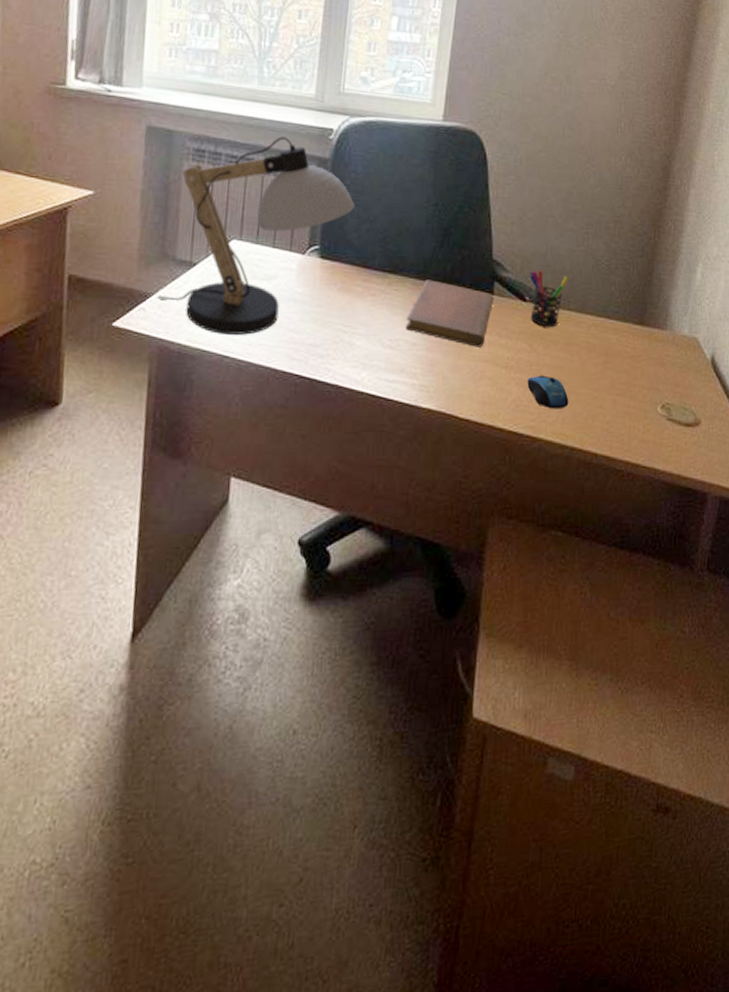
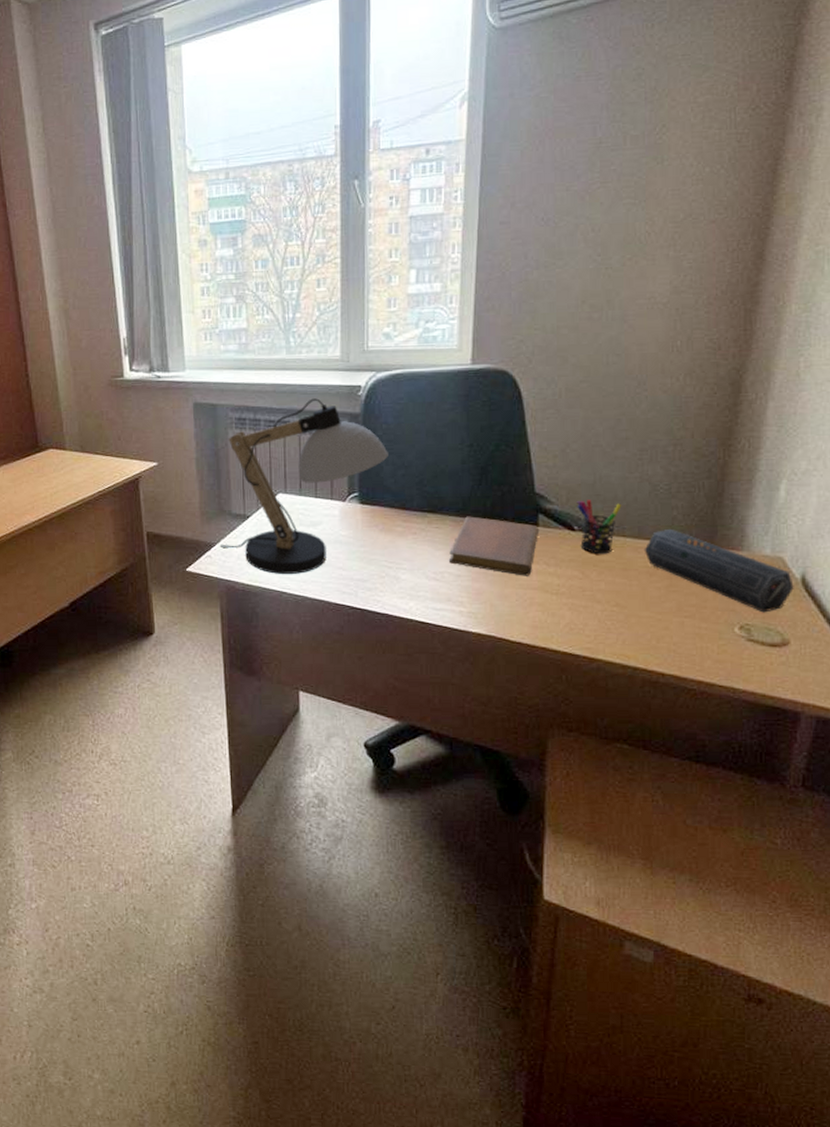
computer mouse: present [527,375,569,409] -> none [581,600,629,632]
speaker: none [585,304,705,392] -> present [644,528,794,613]

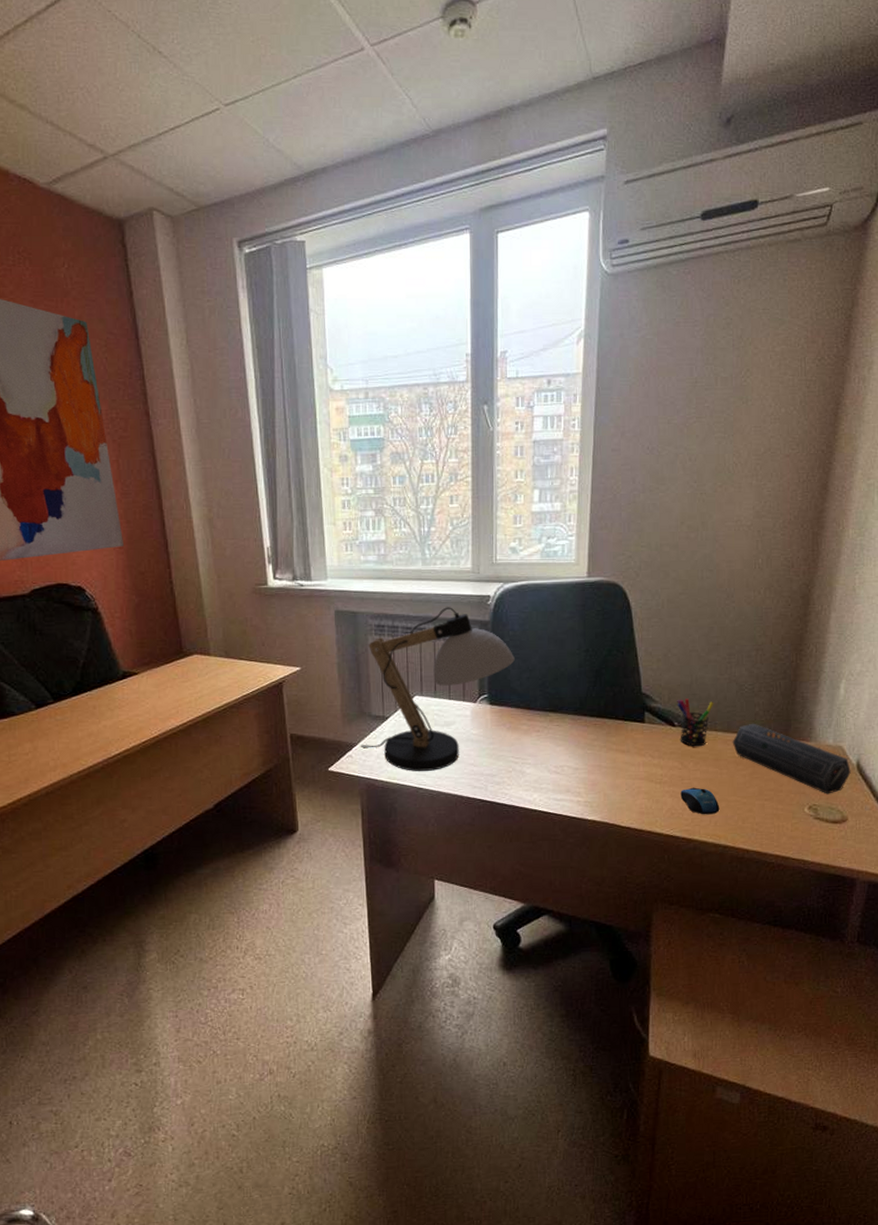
notebook: present [448,516,540,576] -> none [567,714,646,768]
computer mouse: none [581,600,629,632] -> present [680,787,720,815]

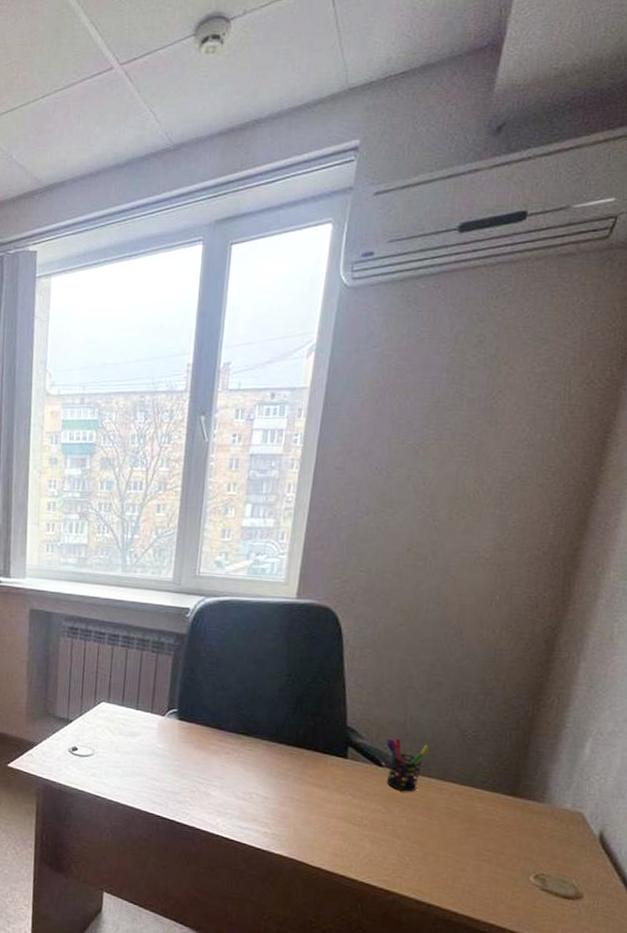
desk lamp: present [361,607,515,771] -> none [42,616,210,780]
computer mouse: present [680,787,720,815] -> none [381,835,427,868]
speaker: present [732,723,851,794] -> none [447,773,592,865]

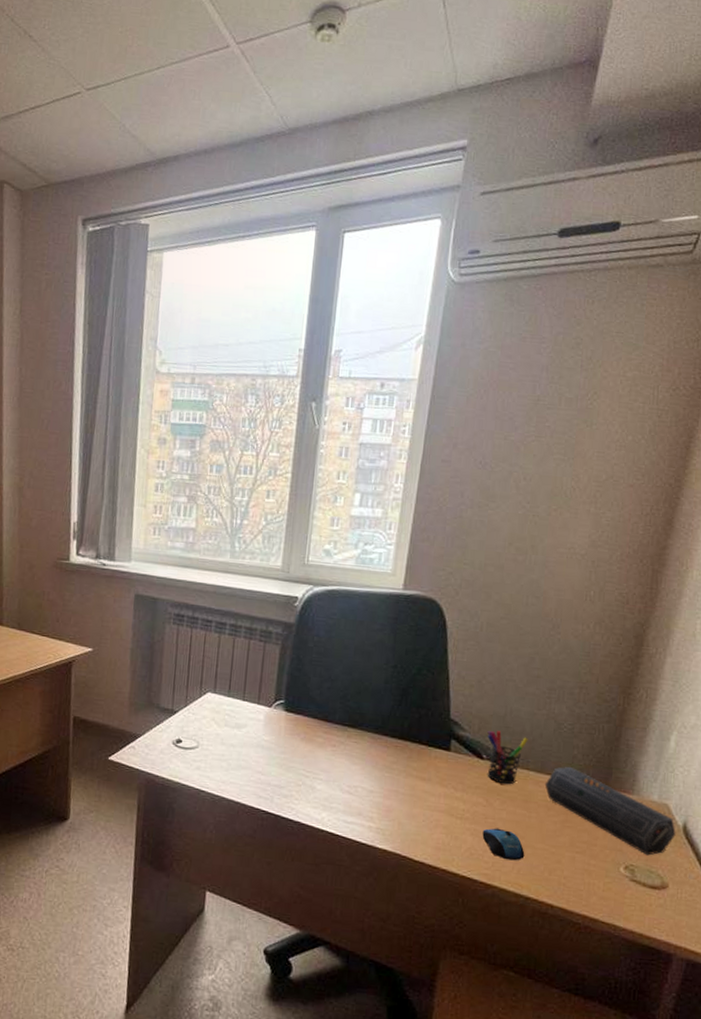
computer mouse: none [381,835,427,868] -> present [482,828,525,861]
speaker: none [447,773,592,865] -> present [544,766,676,856]

